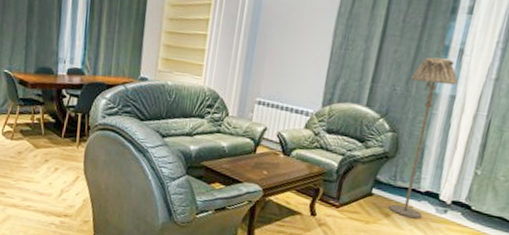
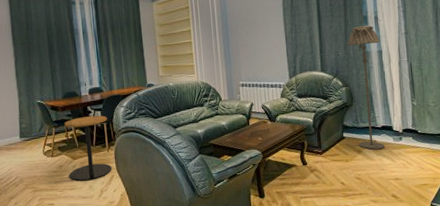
side table: none [28,100,84,176] -> present [64,115,113,181]

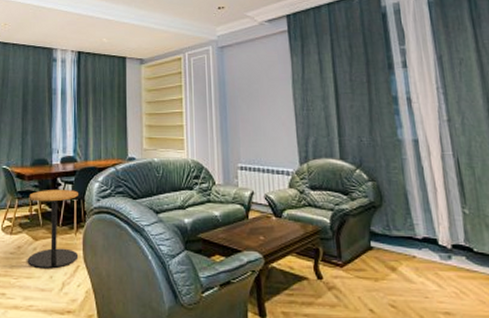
floor lamp: present [347,25,385,150] -> none [373,108,428,270]

